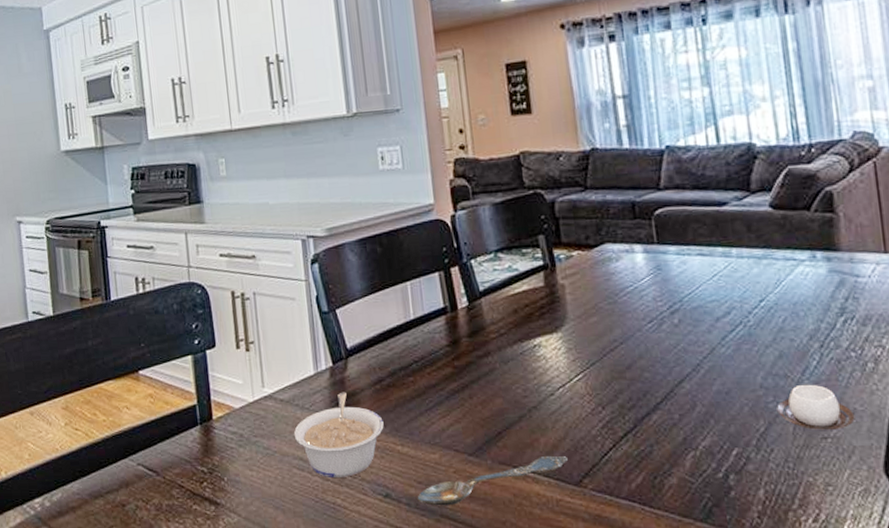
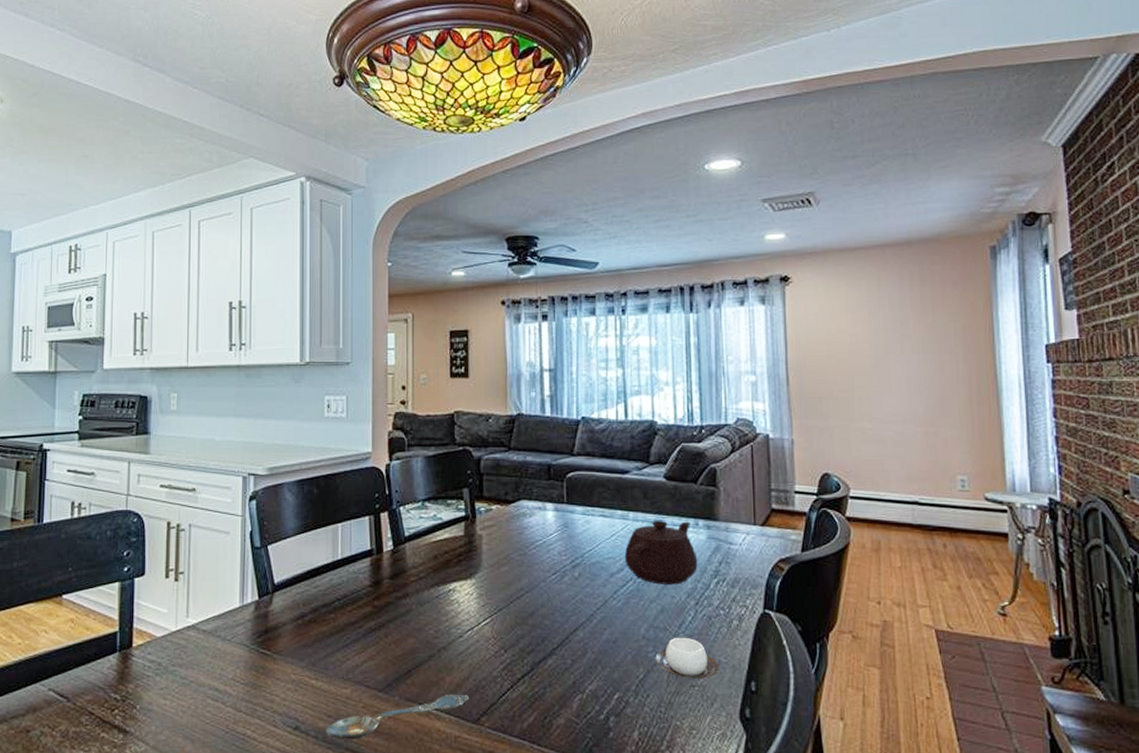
legume: present [293,392,384,477] -> none [212,625,301,709]
teapot: none [730,254,820,327] -> present [624,520,698,585]

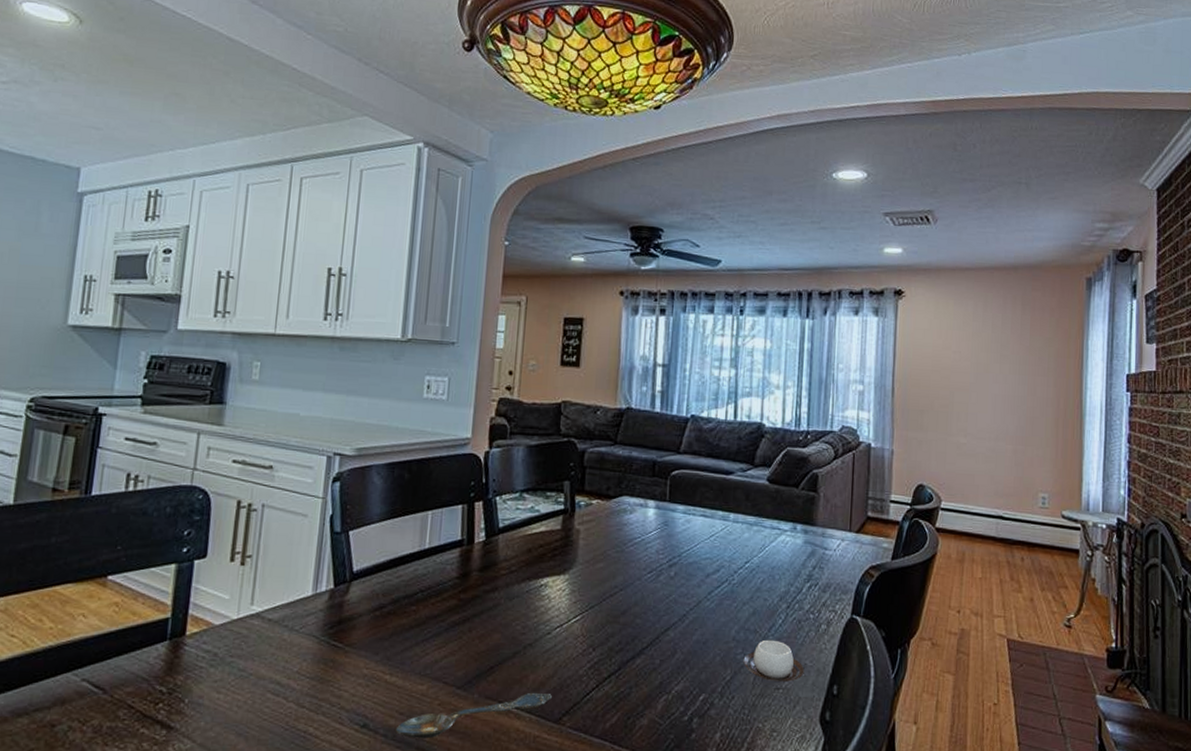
teapot: present [624,520,698,585] -> none [721,522,793,588]

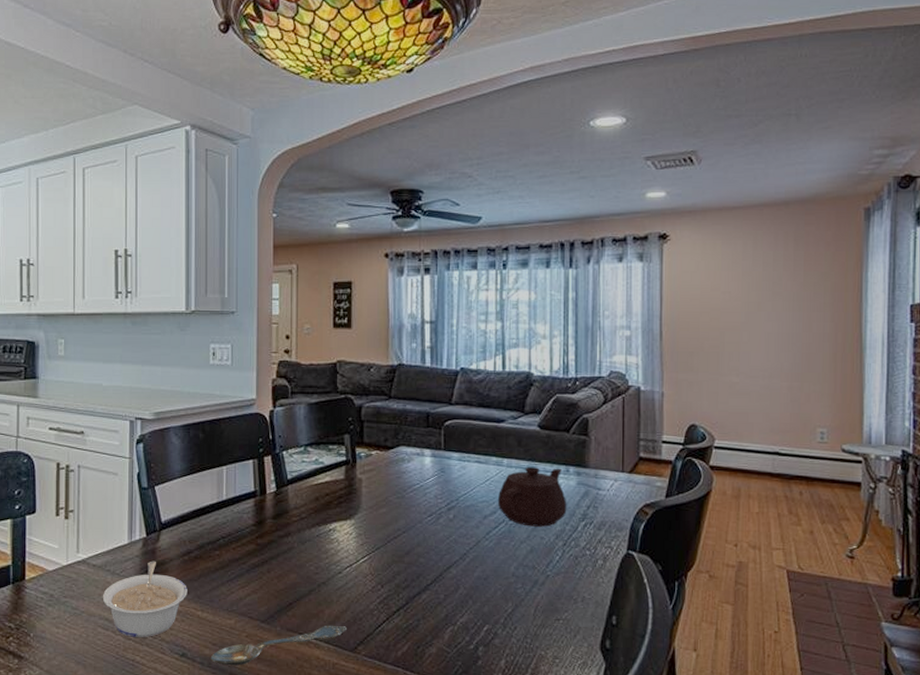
legume: none [275,616,376,705] -> present [102,561,187,637]
teapot: none [721,522,793,588] -> present [497,466,567,527]
cup: present [743,639,805,682] -> none [523,575,583,613]

